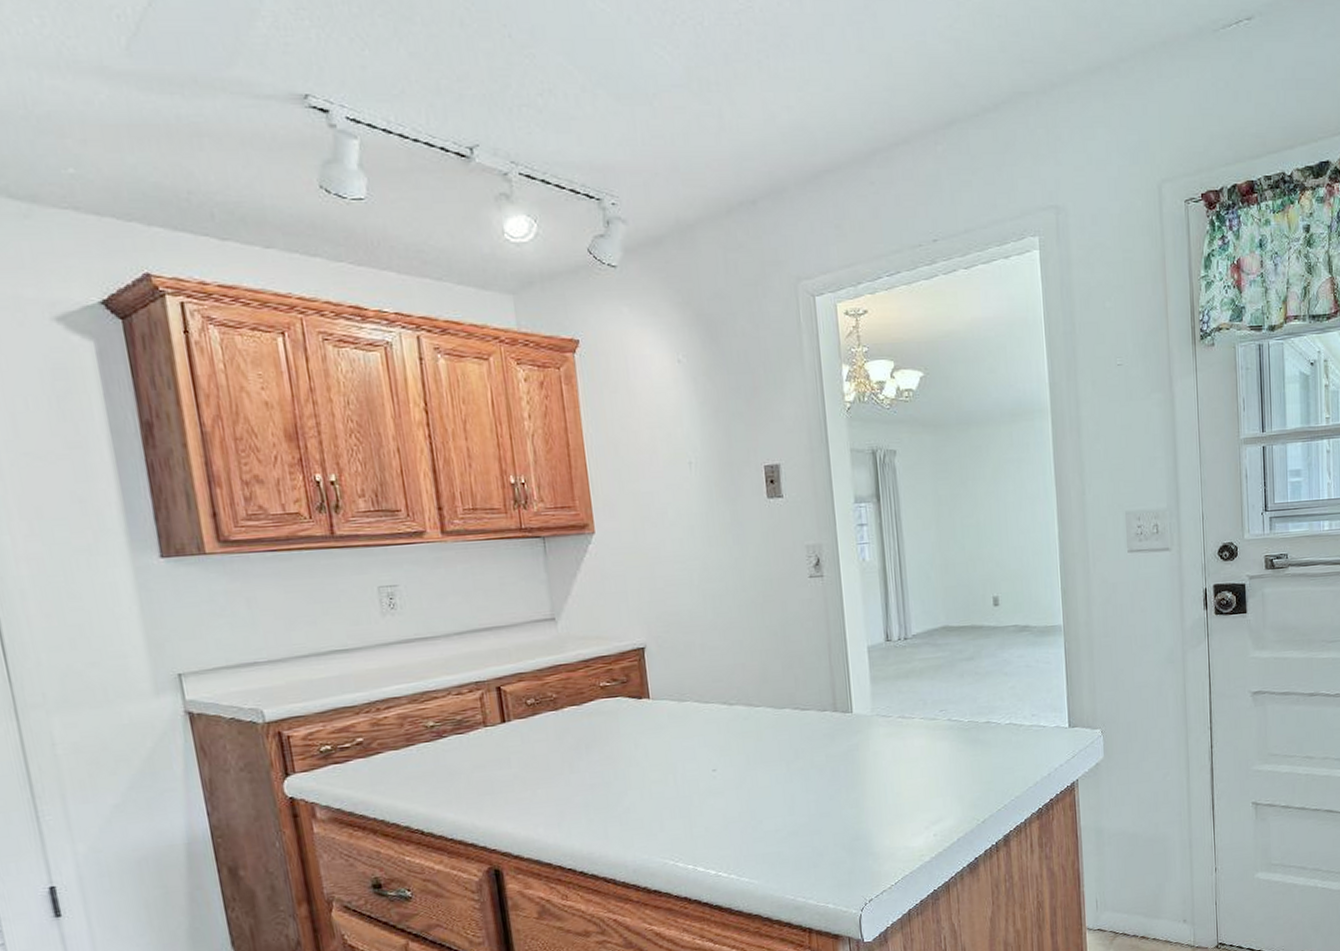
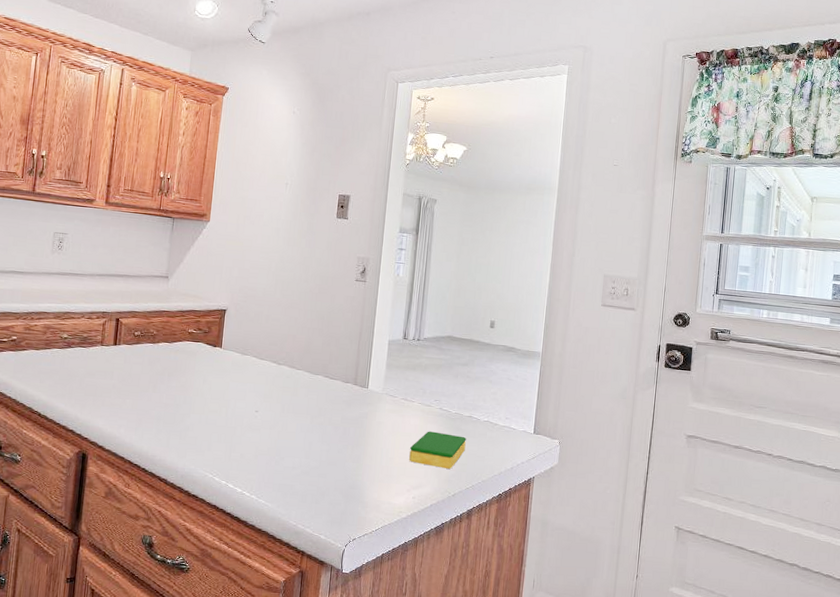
dish sponge: none [920,748,989,793] -> present [409,431,466,469]

